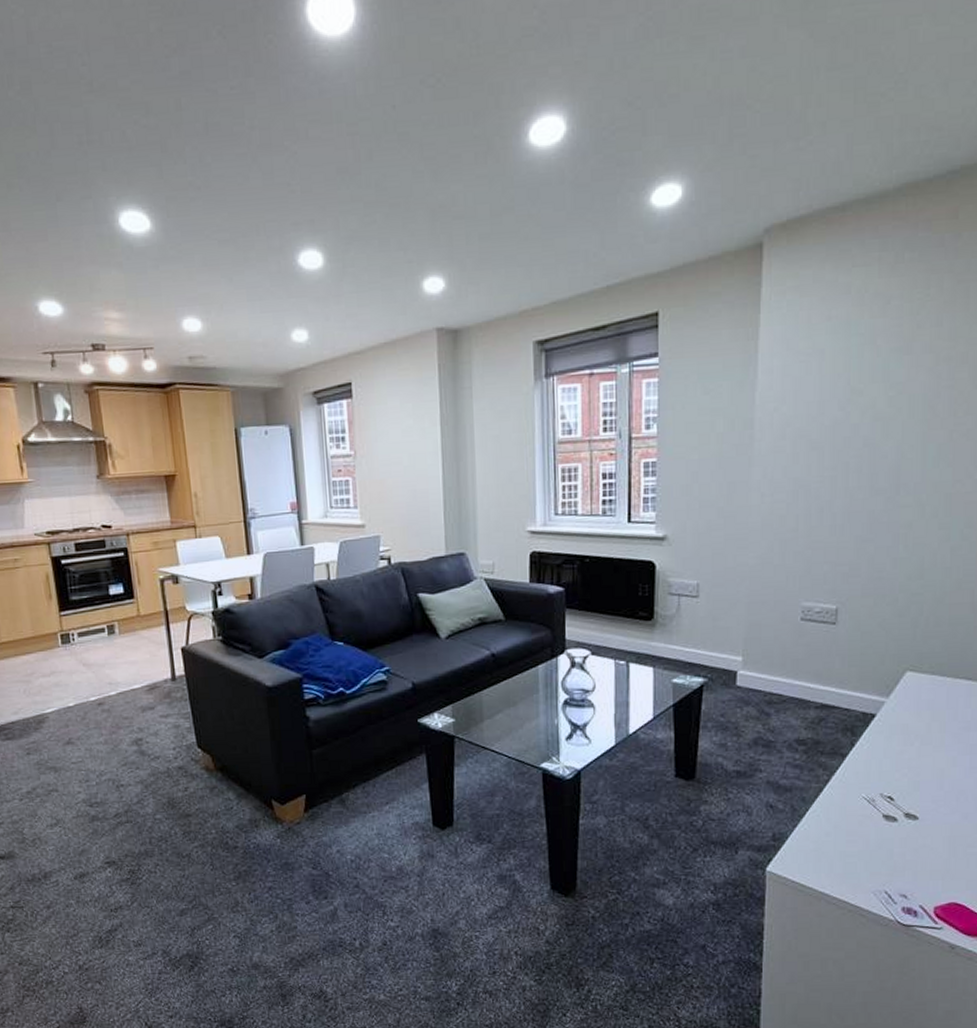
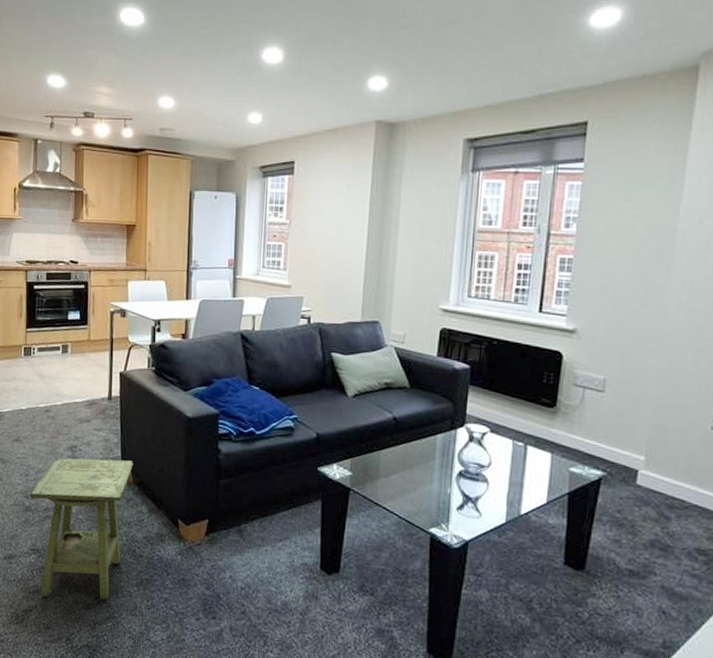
side table: none [93,745,213,913] -> present [29,457,133,600]

